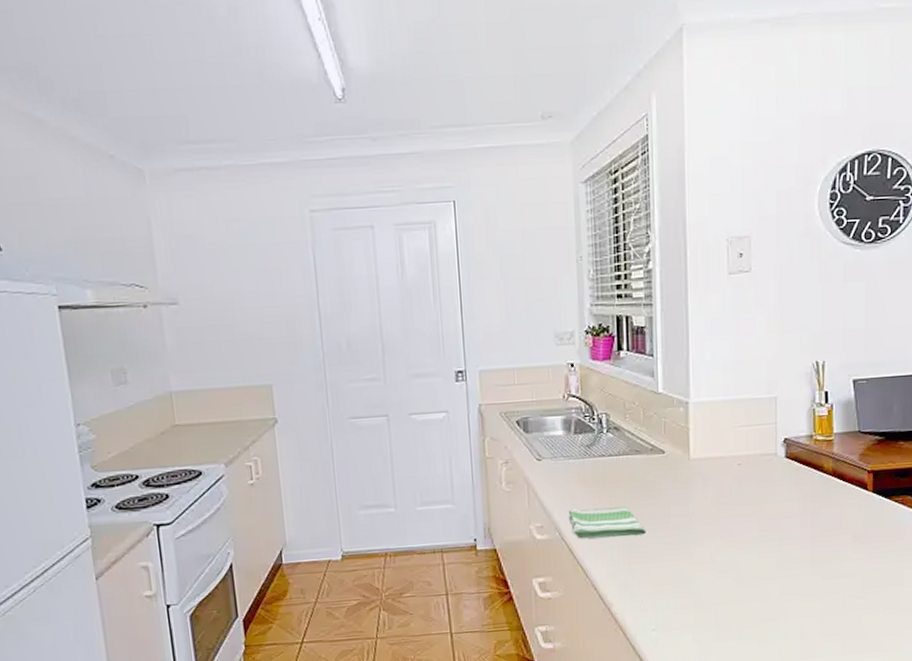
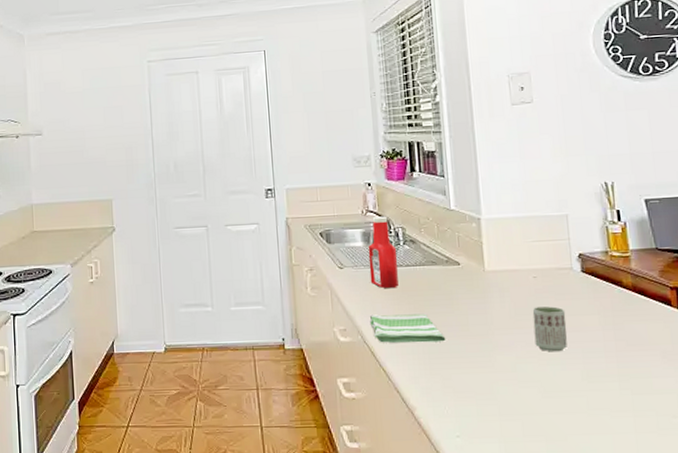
ketchup bottle: none [568,401,600,480] -> present [368,216,399,288]
cup: none [734,494,767,541] -> present [532,306,567,352]

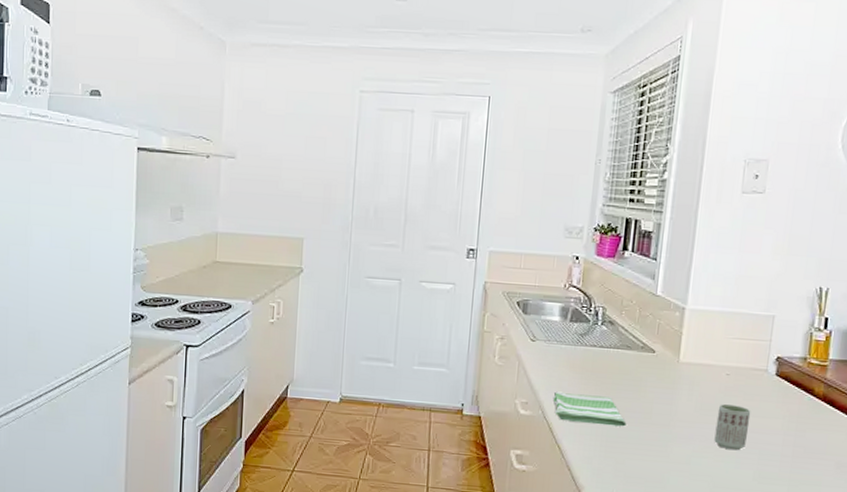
ketchup bottle: present [368,216,399,288] -> none [561,292,594,367]

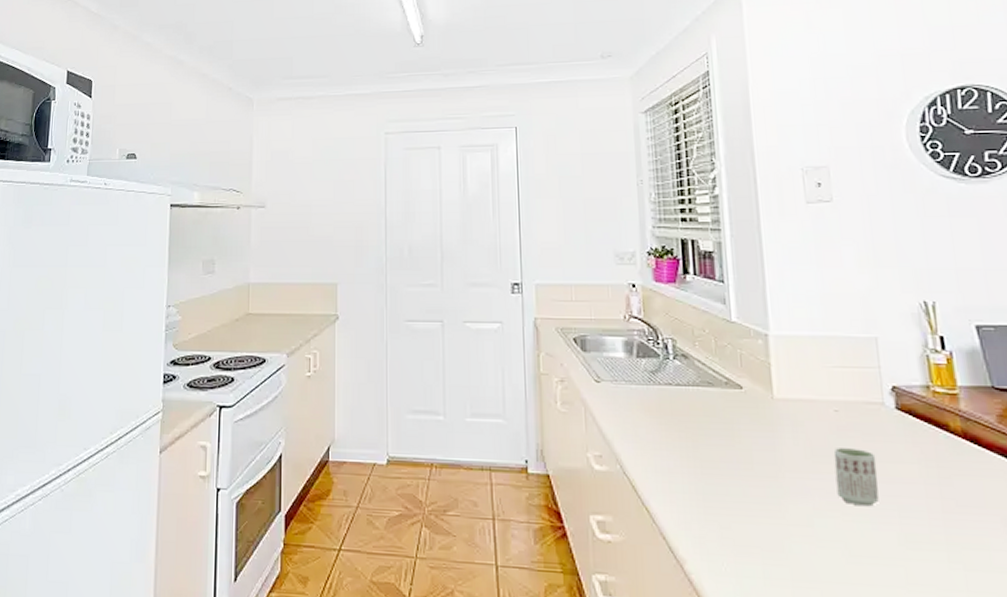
dish towel: present [553,391,627,427] -> none [630,440,724,481]

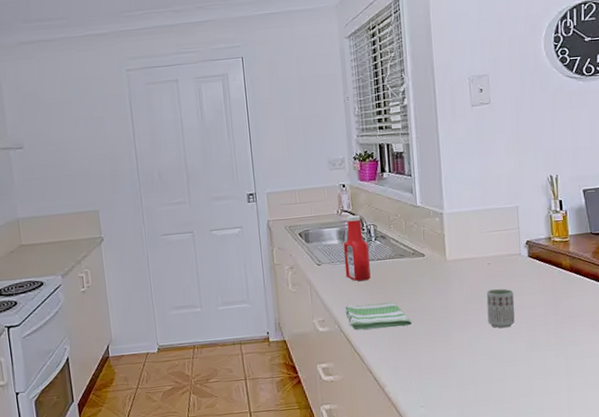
ketchup bottle: none [630,324,667,410] -> present [343,215,371,281]
dish towel: none [630,440,724,481] -> present [345,302,412,331]

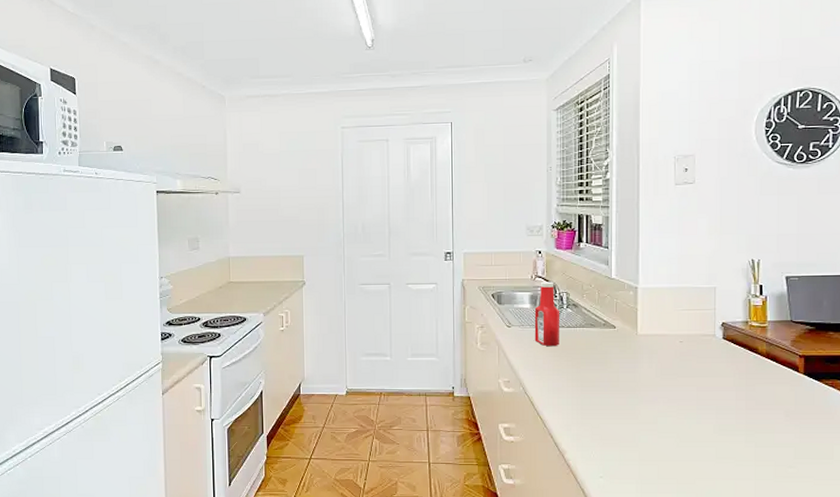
dish towel: present [345,302,412,331] -> none [531,369,598,395]
cup: present [486,288,515,328] -> none [676,368,705,408]

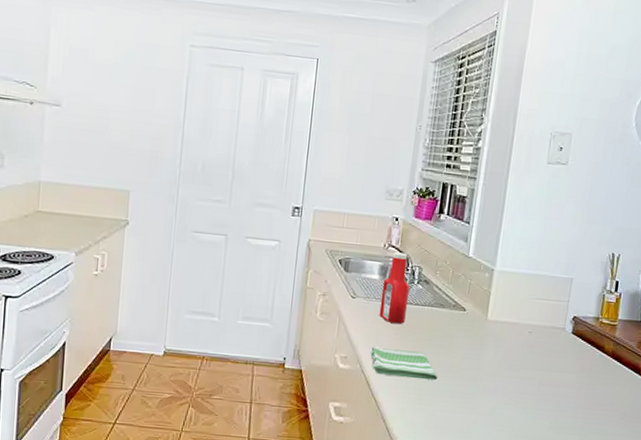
dish towel: none [531,369,598,395] -> present [370,346,438,381]

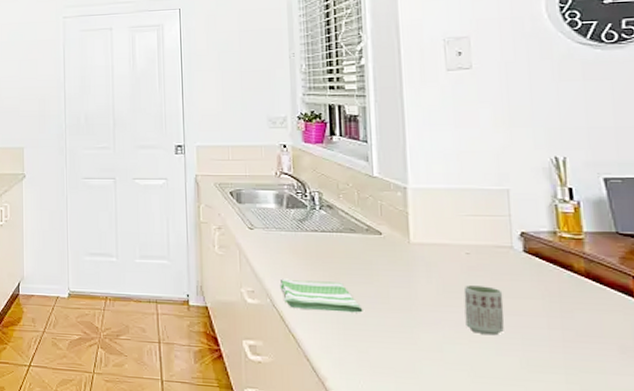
ketchup bottle: present [379,252,410,324] -> none [280,179,313,253]
cup: none [516,360,550,403] -> present [463,285,504,336]

